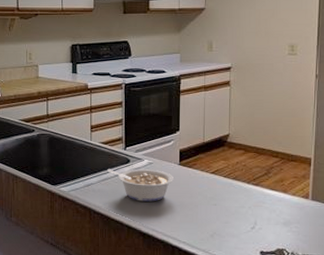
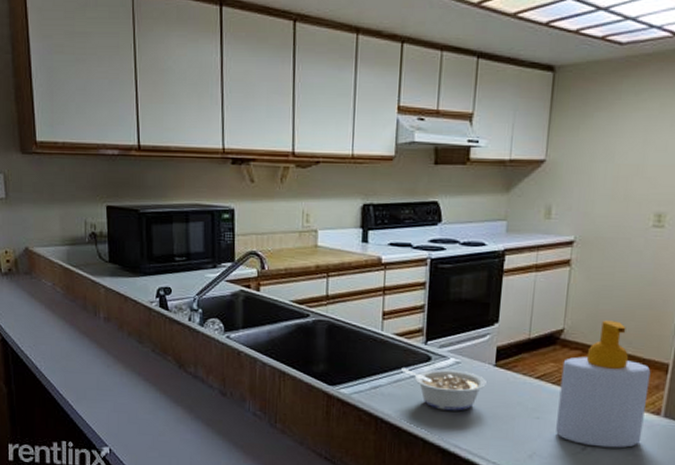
soap bottle: none [230,126,298,226] -> present [556,320,651,448]

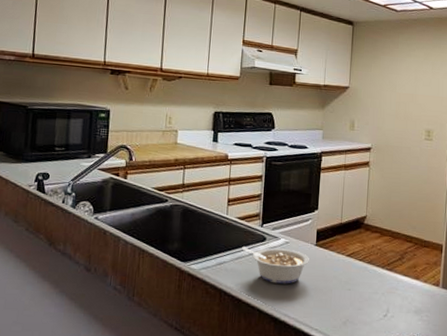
soap bottle: present [556,320,651,448] -> none [363,209,430,315]

